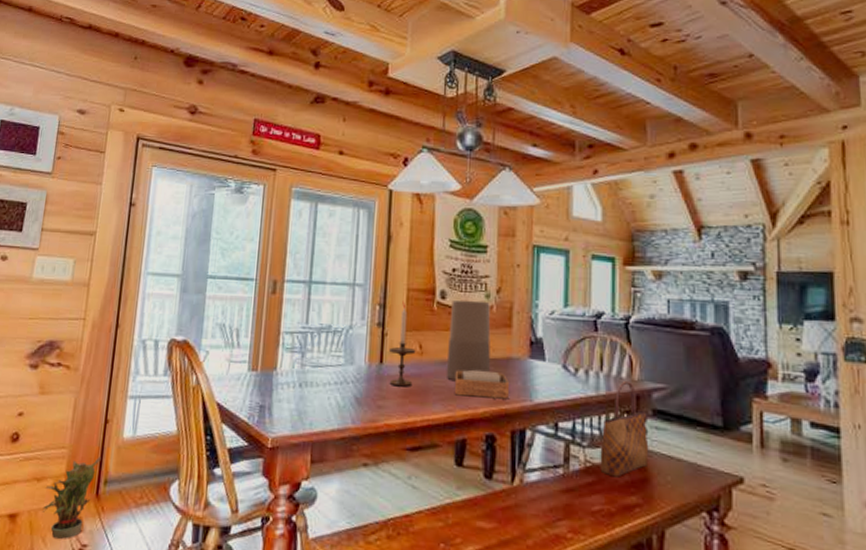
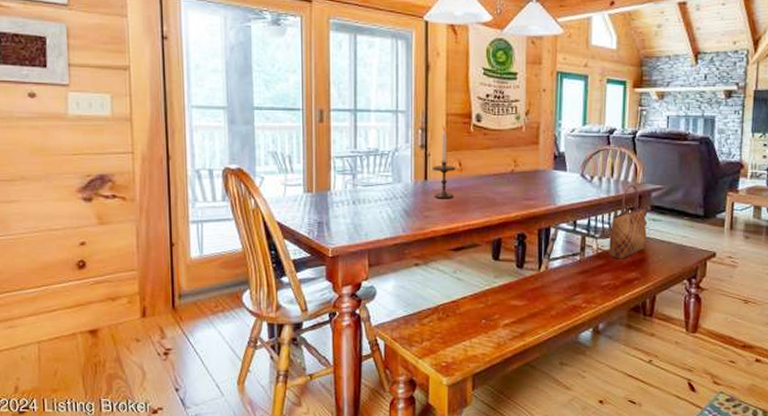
potted plant: present [42,457,101,539] -> none [121,276,172,346]
vase: present [446,299,491,382] -> none [483,122,521,192]
napkin holder: present [454,369,509,400] -> none [490,181,536,204]

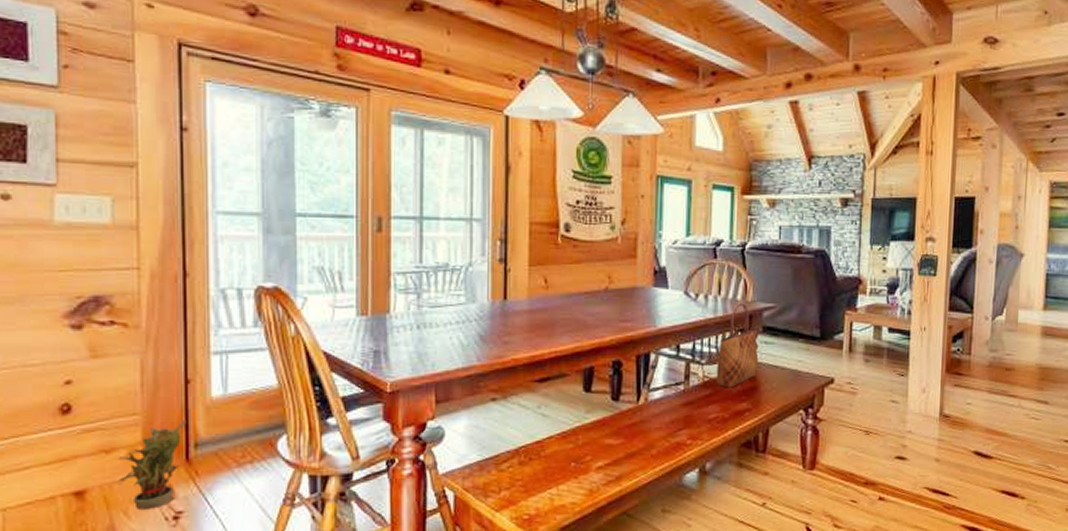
potted plant: none [121,276,172,346] -> present [118,420,186,509]
candlestick: present [433,125,456,199] -> none [513,235,541,322]

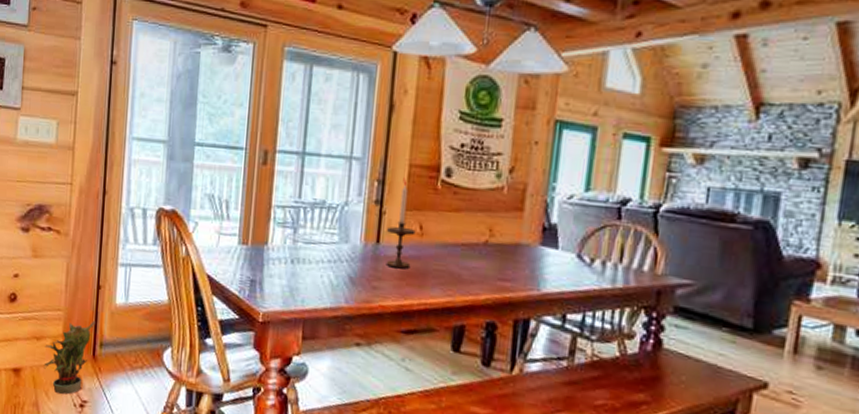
candlestick: none [513,235,541,322] -> present [386,177,416,269]
tote bag: present [716,302,758,388] -> none [608,273,666,374]

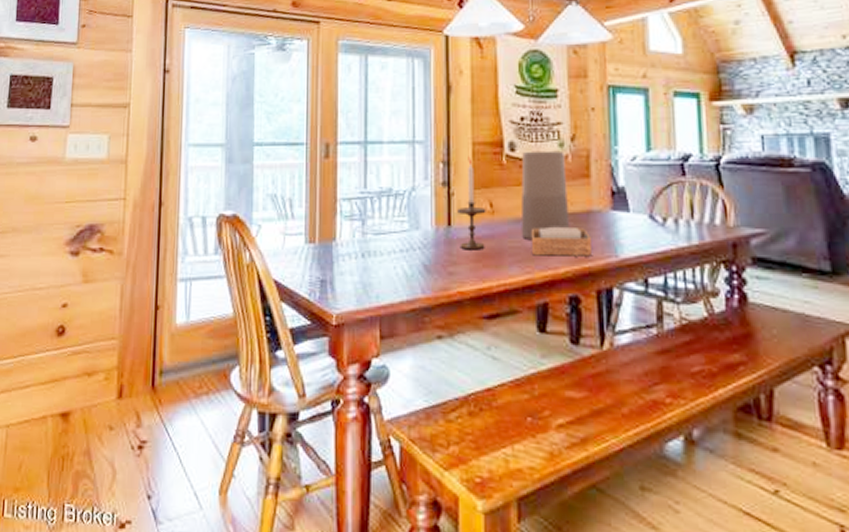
potted plant: present [43,321,96,395] -> none [96,346,154,436]
vase: none [447,178,501,266] -> present [520,150,570,241]
napkin holder: none [454,253,516,288] -> present [530,226,591,257]

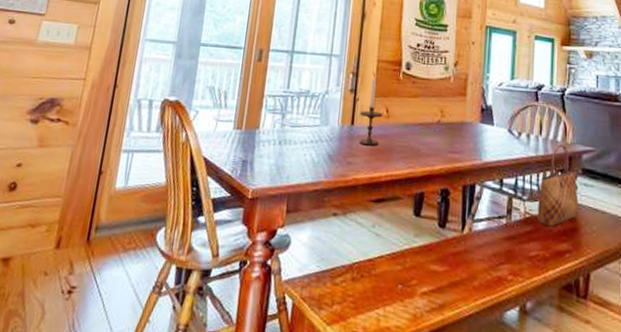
vase: present [520,150,570,241] -> none [408,70,448,142]
napkin holder: present [530,226,591,257] -> none [415,132,462,158]
tote bag: none [696,227,750,334] -> present [537,143,577,227]

